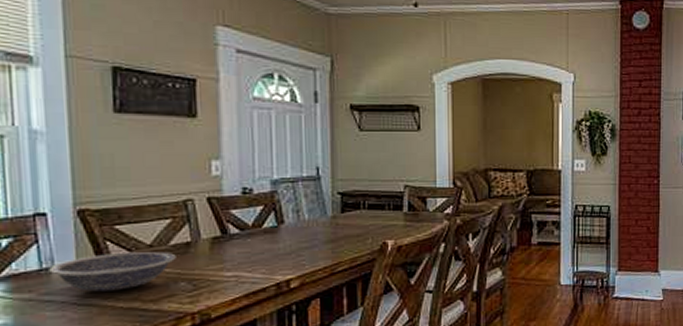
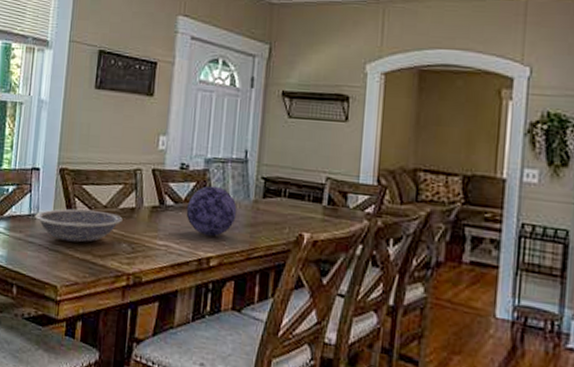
decorative ball: none [255,207,315,259] -> present [186,185,237,237]

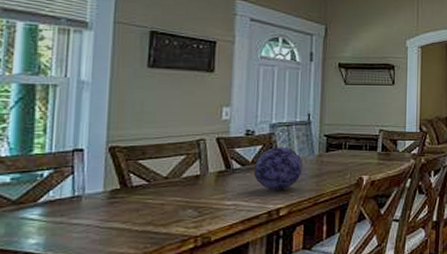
bowl: present [35,208,123,243] -> none [80,182,187,217]

